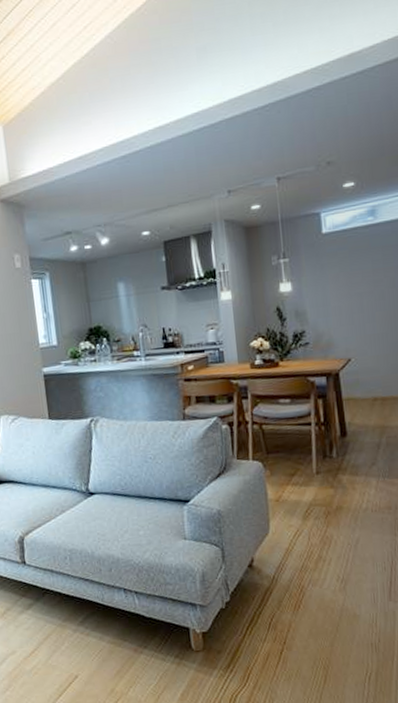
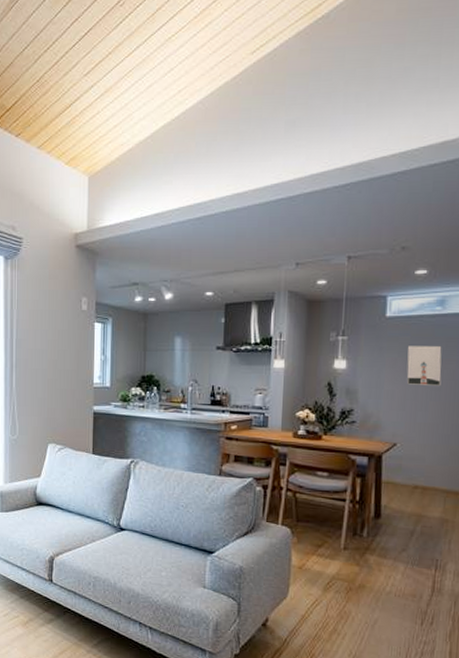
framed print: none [348,256,384,298] -> present [406,346,442,386]

